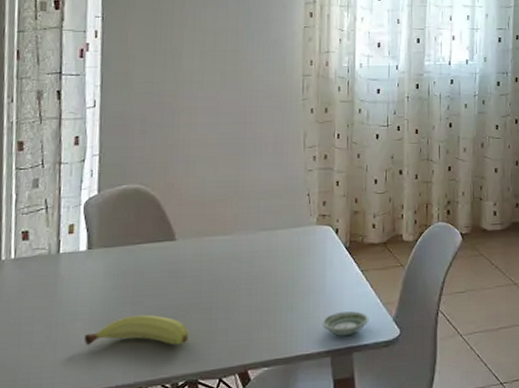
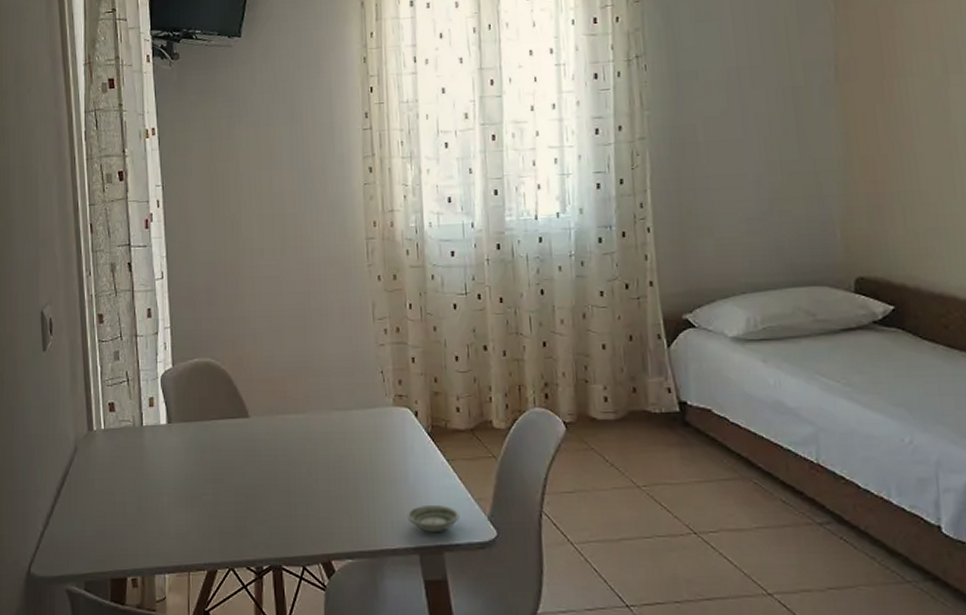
fruit: present [85,314,190,346] -> none [172,493,270,527]

